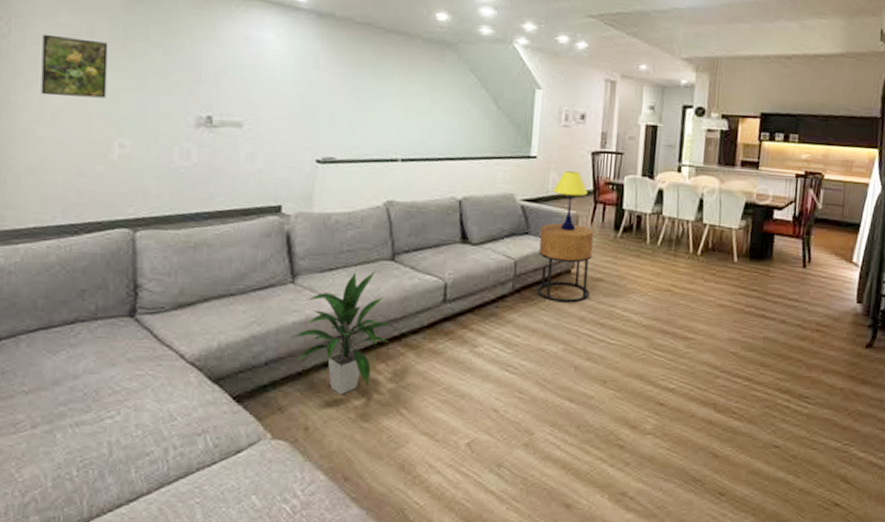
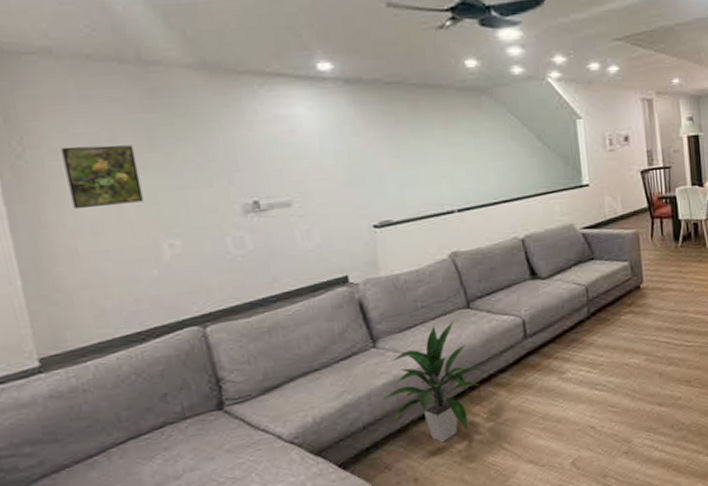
side table: present [536,223,594,303] -> none [604,242,661,318]
table lamp: present [553,171,588,231] -> none [610,192,643,250]

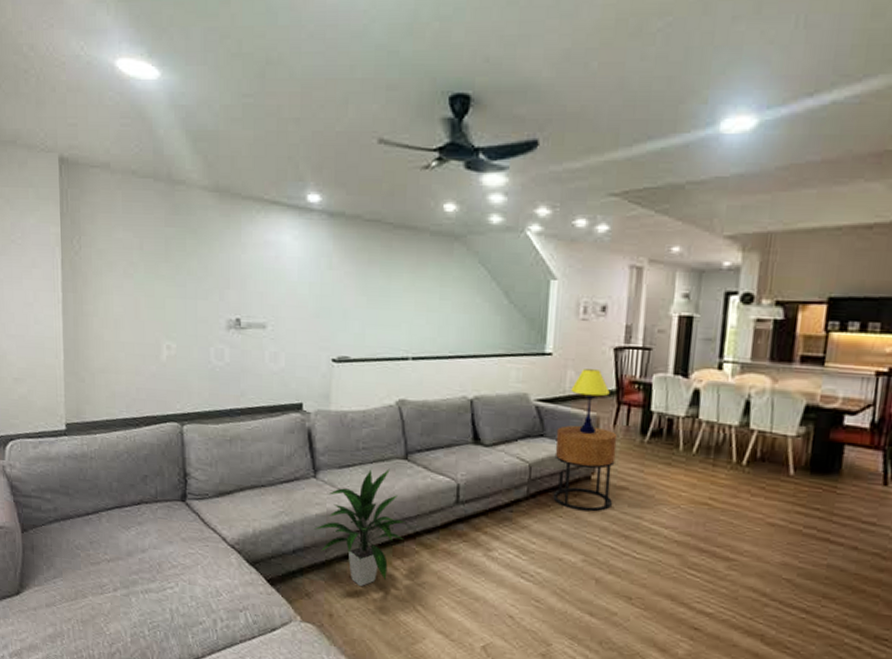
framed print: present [61,145,144,210] -> none [104,249,155,305]
side table: none [604,242,661,318] -> present [553,425,618,512]
table lamp: none [610,192,643,250] -> present [571,369,610,434]

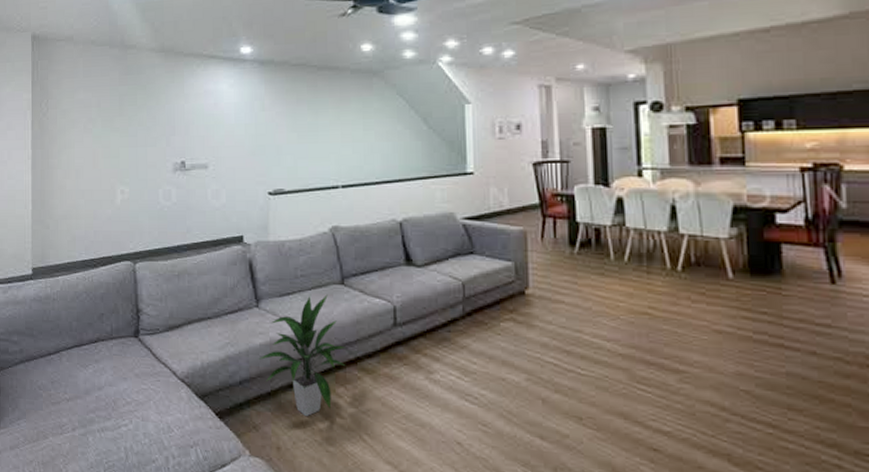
side table: present [553,425,618,512] -> none [485,240,549,328]
table lamp: present [571,369,610,434] -> none [495,185,534,248]

